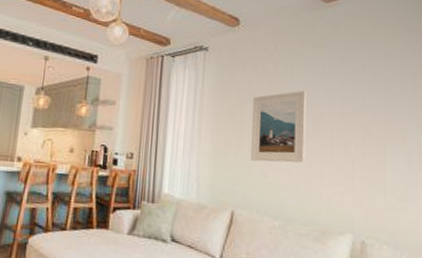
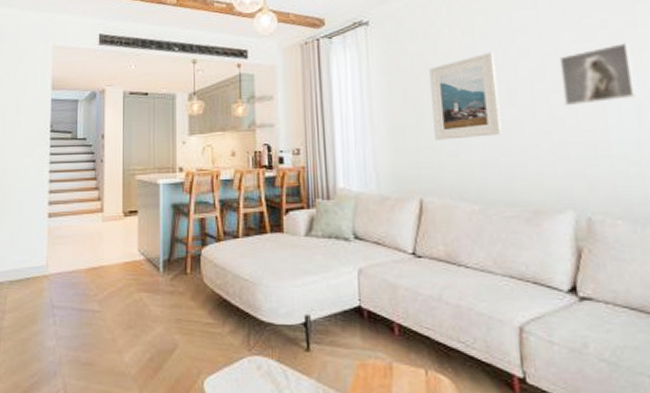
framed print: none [356,99,411,146] -> present [559,43,638,105]

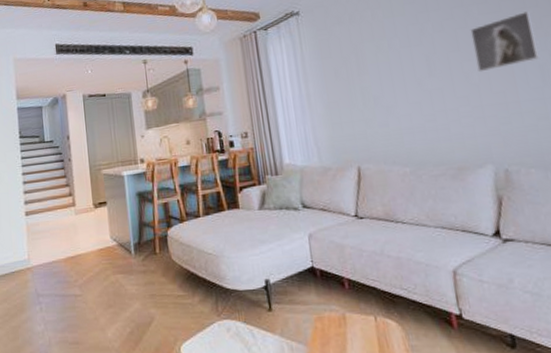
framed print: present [429,52,503,140] -> none [356,29,426,113]

